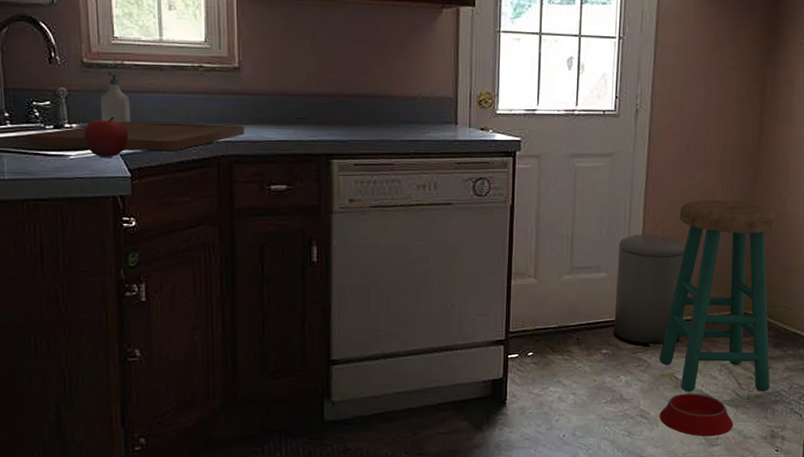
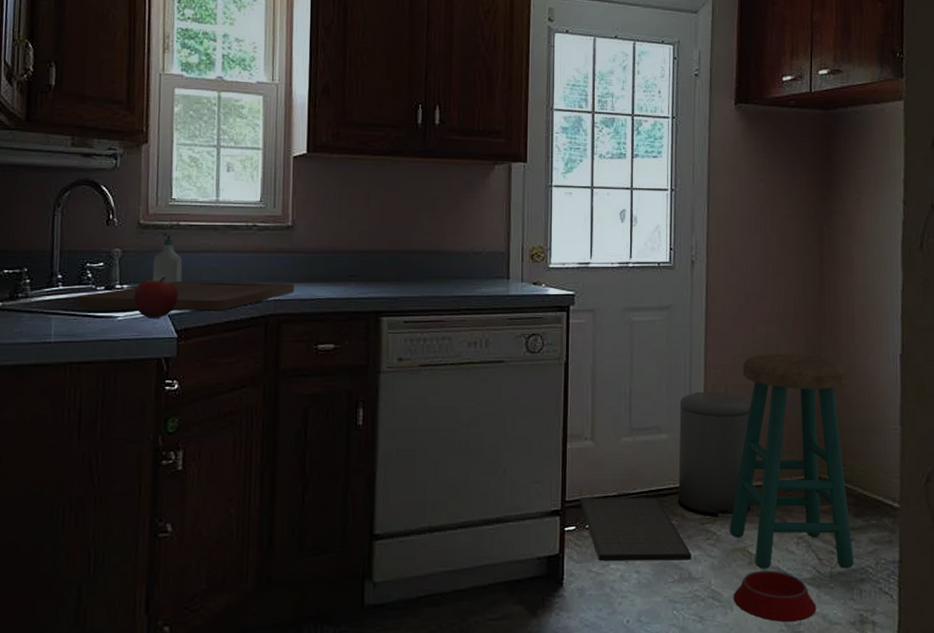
doormat: none [522,328,624,385] -> present [579,496,692,561]

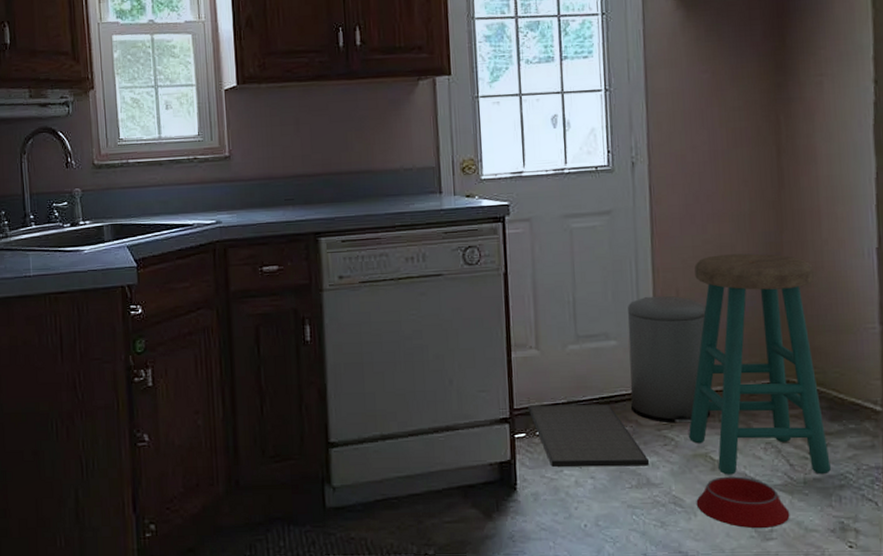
cutting board: present [76,281,294,311] -> none [47,211,237,244]
fruit: present [134,277,179,319] -> none [96,211,134,251]
soap bottle: present [152,231,183,283] -> none [109,169,136,217]

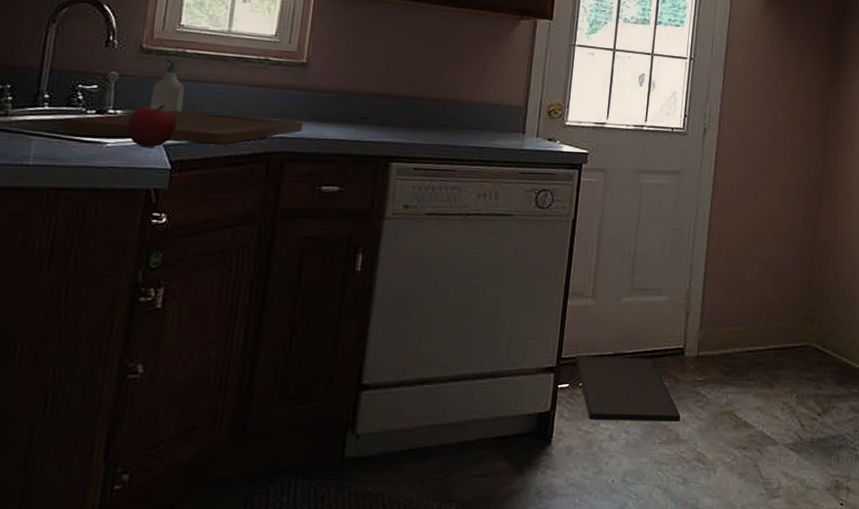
cutting board: none [47,211,237,244] -> present [62,110,303,145]
fruit: none [96,211,134,251] -> present [126,105,177,148]
soap bottle: none [109,169,136,217] -> present [149,57,186,112]
pedal bin: present [627,295,711,424] -> none [672,255,750,381]
stool: present [688,253,831,475] -> none [718,223,840,435]
pet bowl: present [696,476,790,528] -> none [717,434,796,485]

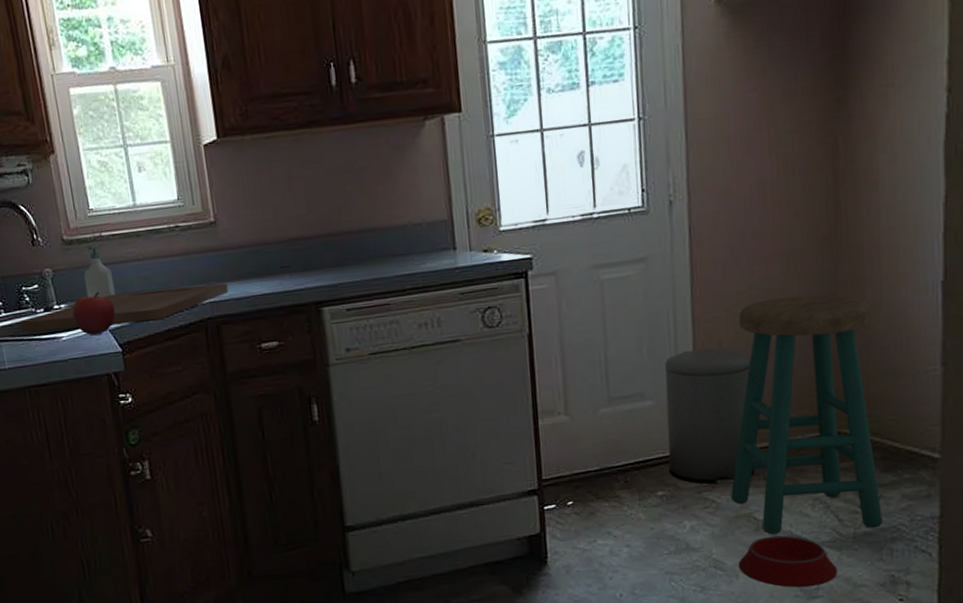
doormat: present [575,355,681,422] -> none [557,468,689,537]
pedal bin: none [672,255,750,381] -> present [665,348,755,485]
pet bowl: none [717,434,796,485] -> present [738,535,838,587]
stool: none [718,223,840,435] -> present [730,295,883,535]

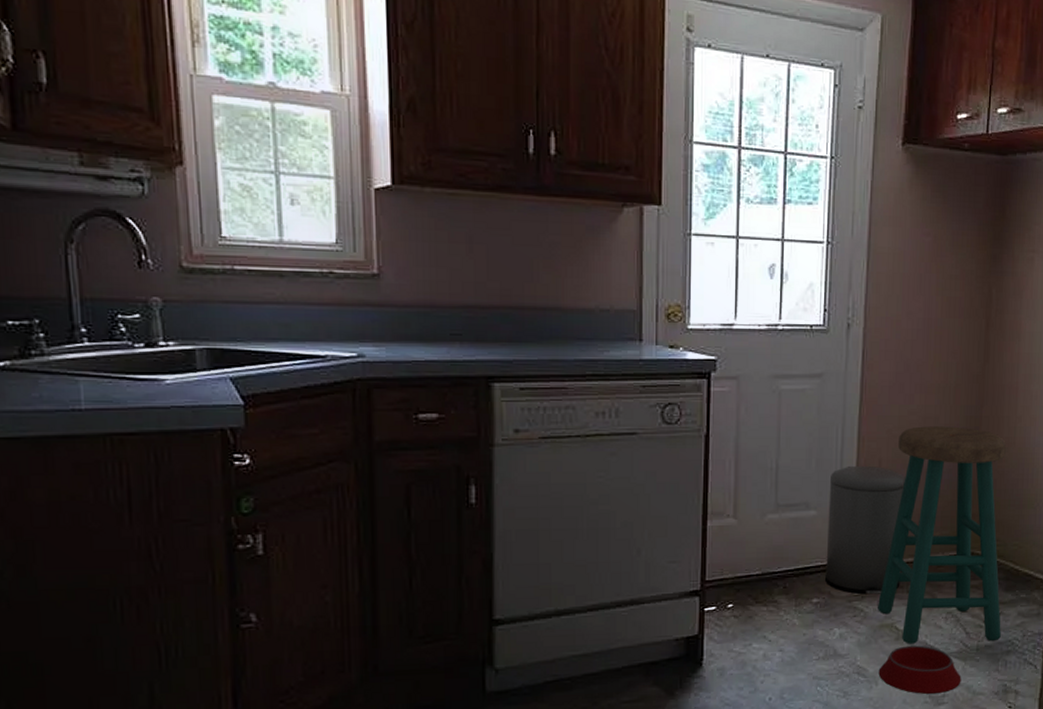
cutting board: present [20,283,228,333] -> none [108,337,386,374]
fruit: present [72,291,116,336] -> none [183,332,241,383]
soap bottle: present [84,243,116,298] -> none [204,276,244,340]

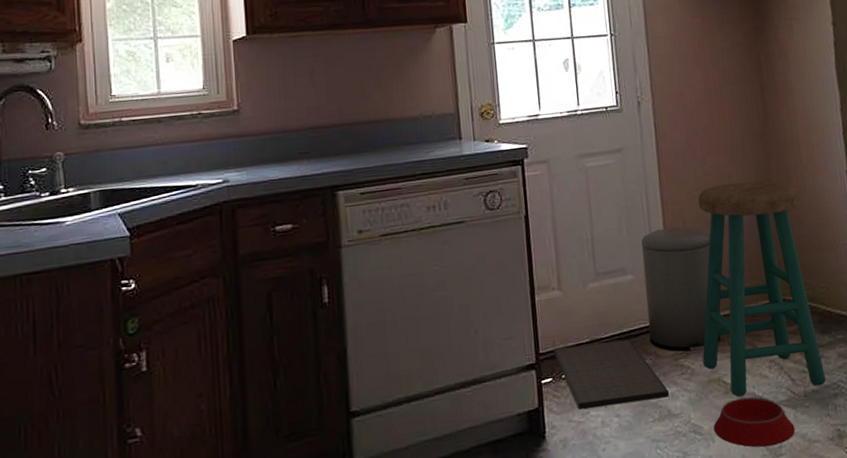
doormat: none [720,575,838,640] -> present [553,339,670,409]

